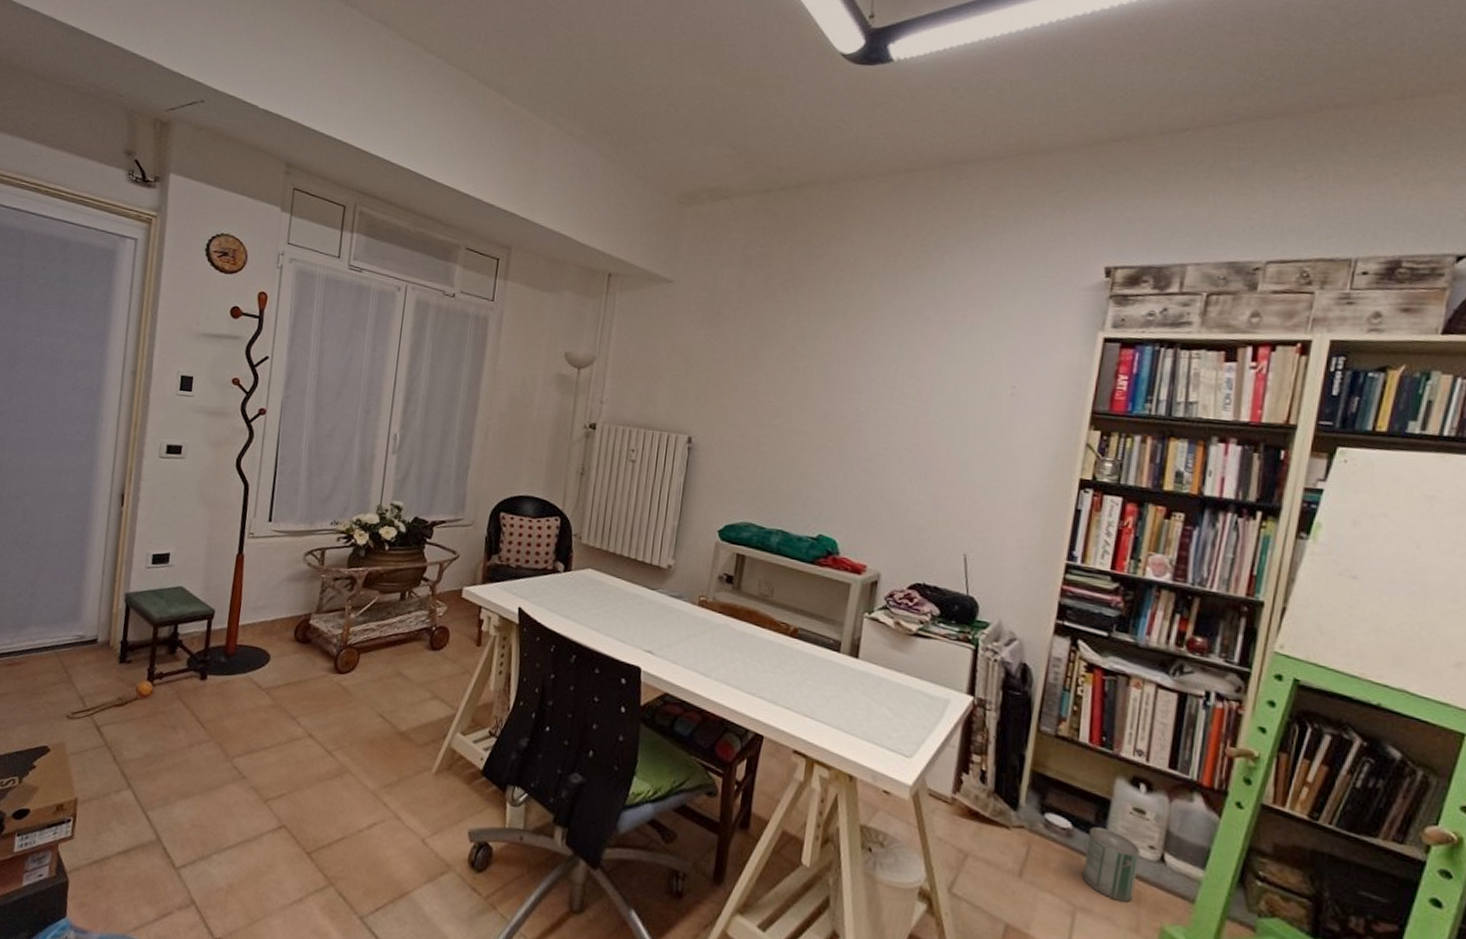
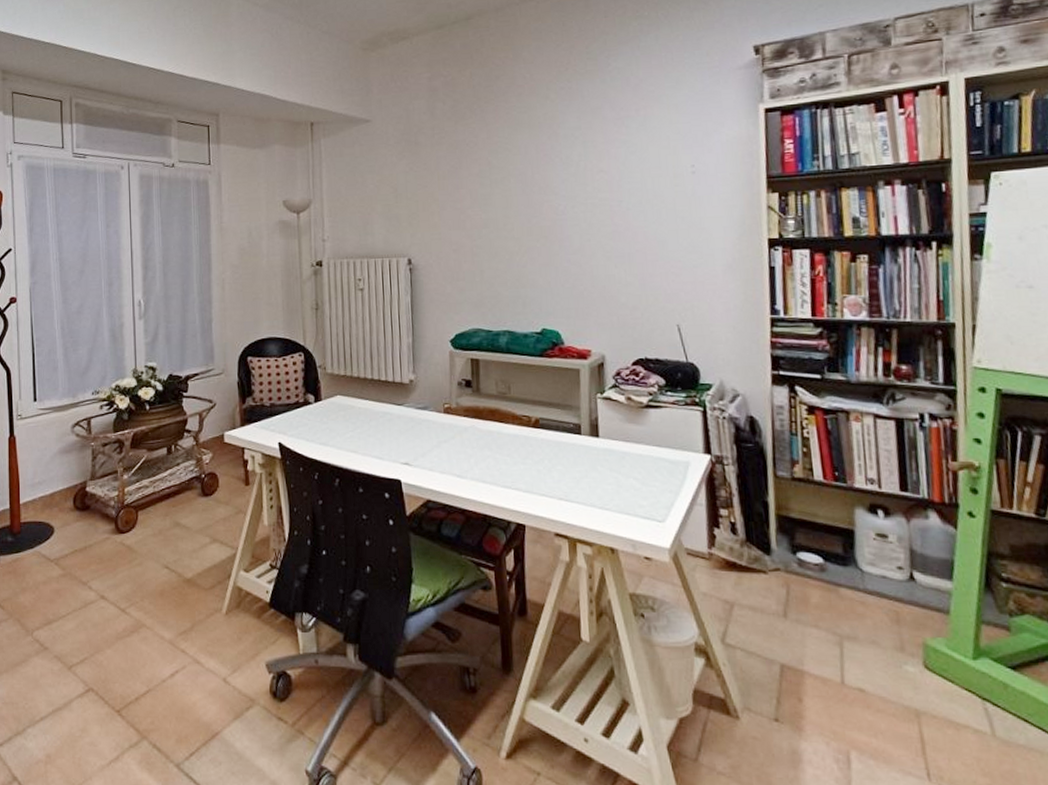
paint can: present [1081,826,1141,903] -> none [837,557,892,625]

